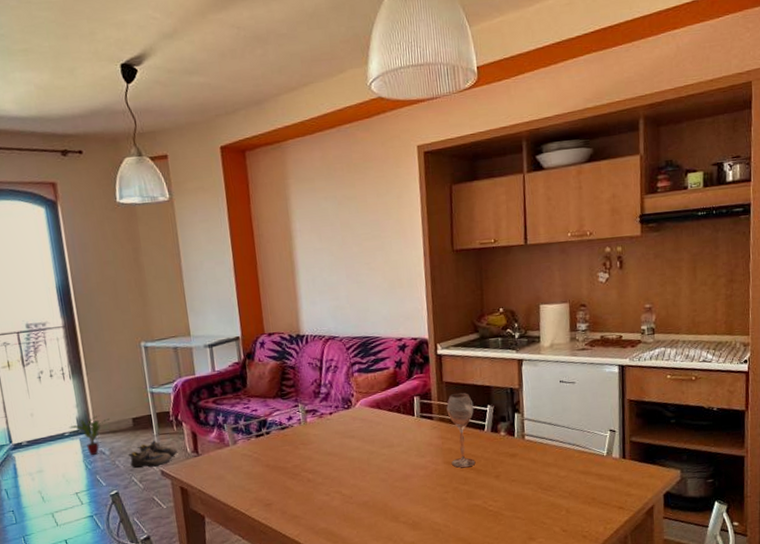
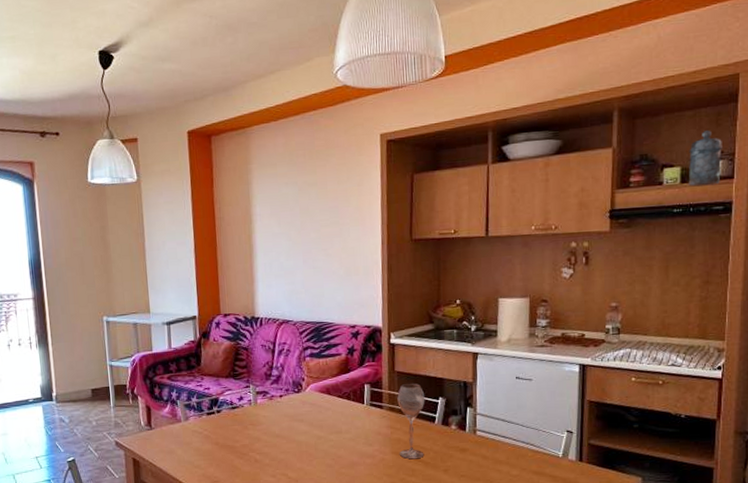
potted plant: present [69,415,110,455] -> none [33,385,71,422]
shoe: present [128,440,178,468] -> none [86,412,132,437]
canister: none [709,135,741,191] -> present [688,129,724,187]

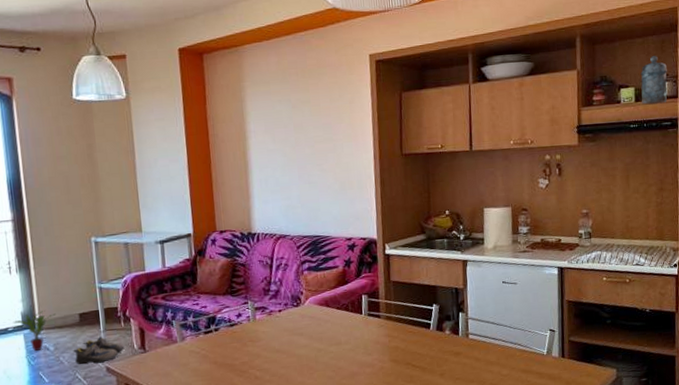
potted plant: none [33,385,71,422] -> present [13,310,56,351]
shoe: none [86,412,132,437] -> present [73,336,125,364]
wineglass: present [397,383,425,460] -> none [393,291,421,366]

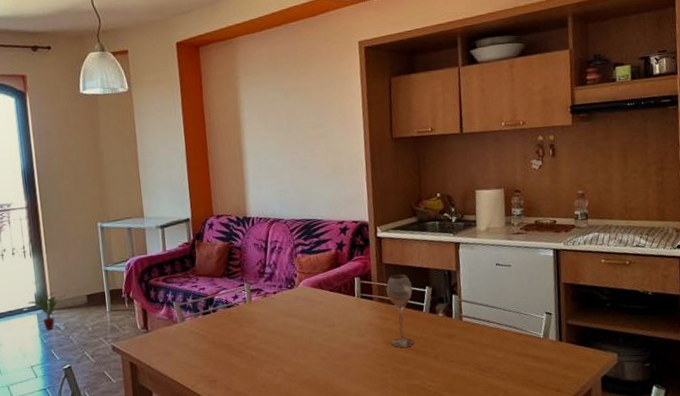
shoe: present [73,336,125,364] -> none [81,317,129,343]
wineglass: none [393,291,421,366] -> present [386,274,415,348]
canister: present [640,55,668,105] -> none [636,31,666,83]

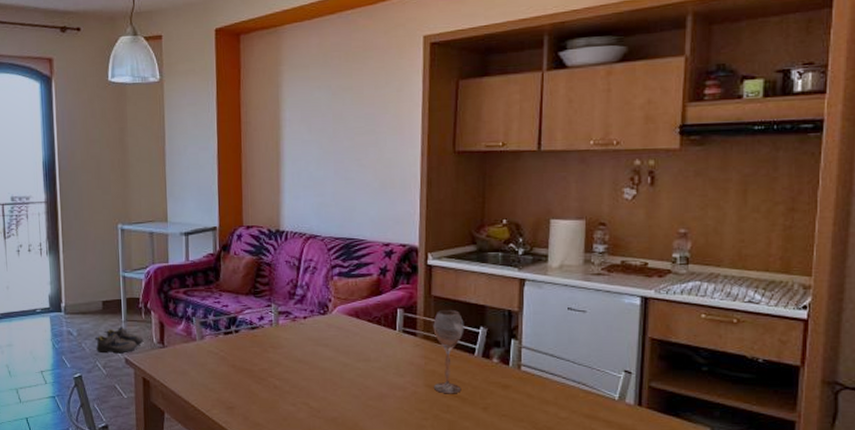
potted plant: present [27,292,66,330] -> none [41,295,81,334]
shoe: none [81,317,129,343] -> present [95,326,144,354]

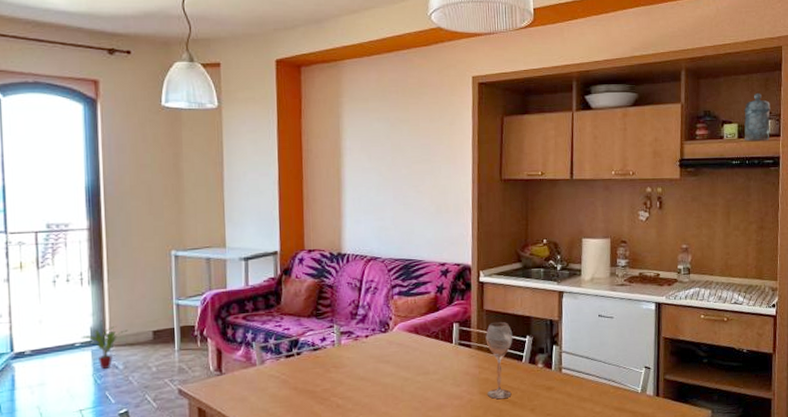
potted plant: none [41,295,81,334] -> present [81,326,128,369]
shoe: present [95,326,144,354] -> none [144,356,200,385]
canister: none [772,38,815,102] -> present [744,92,772,142]

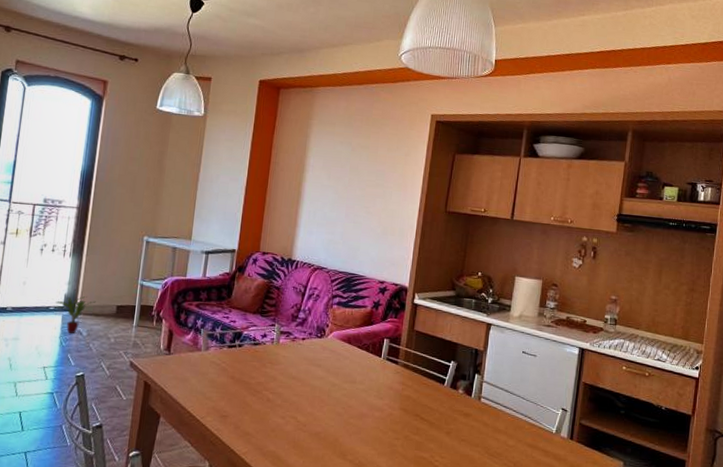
wineglass: present [485,321,513,400] -> none [407,343,439,418]
canister: present [744,92,772,142] -> none [683,160,713,208]

